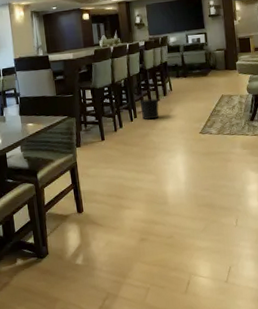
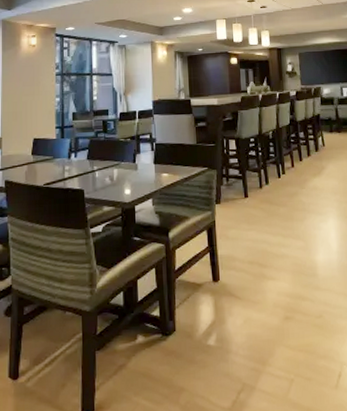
trash can: present [138,98,160,120] -> none [287,154,311,177]

